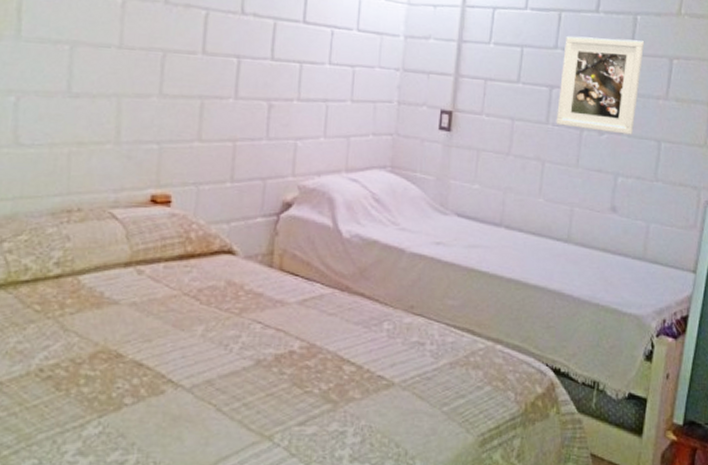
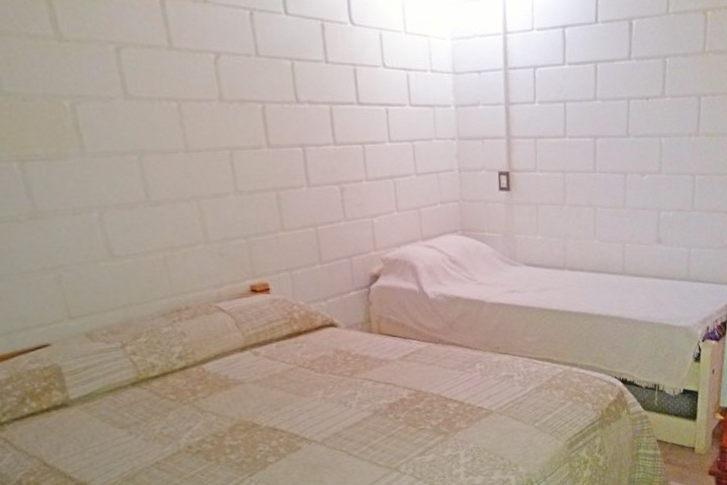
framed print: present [556,35,645,135] -> none [602,83,675,173]

